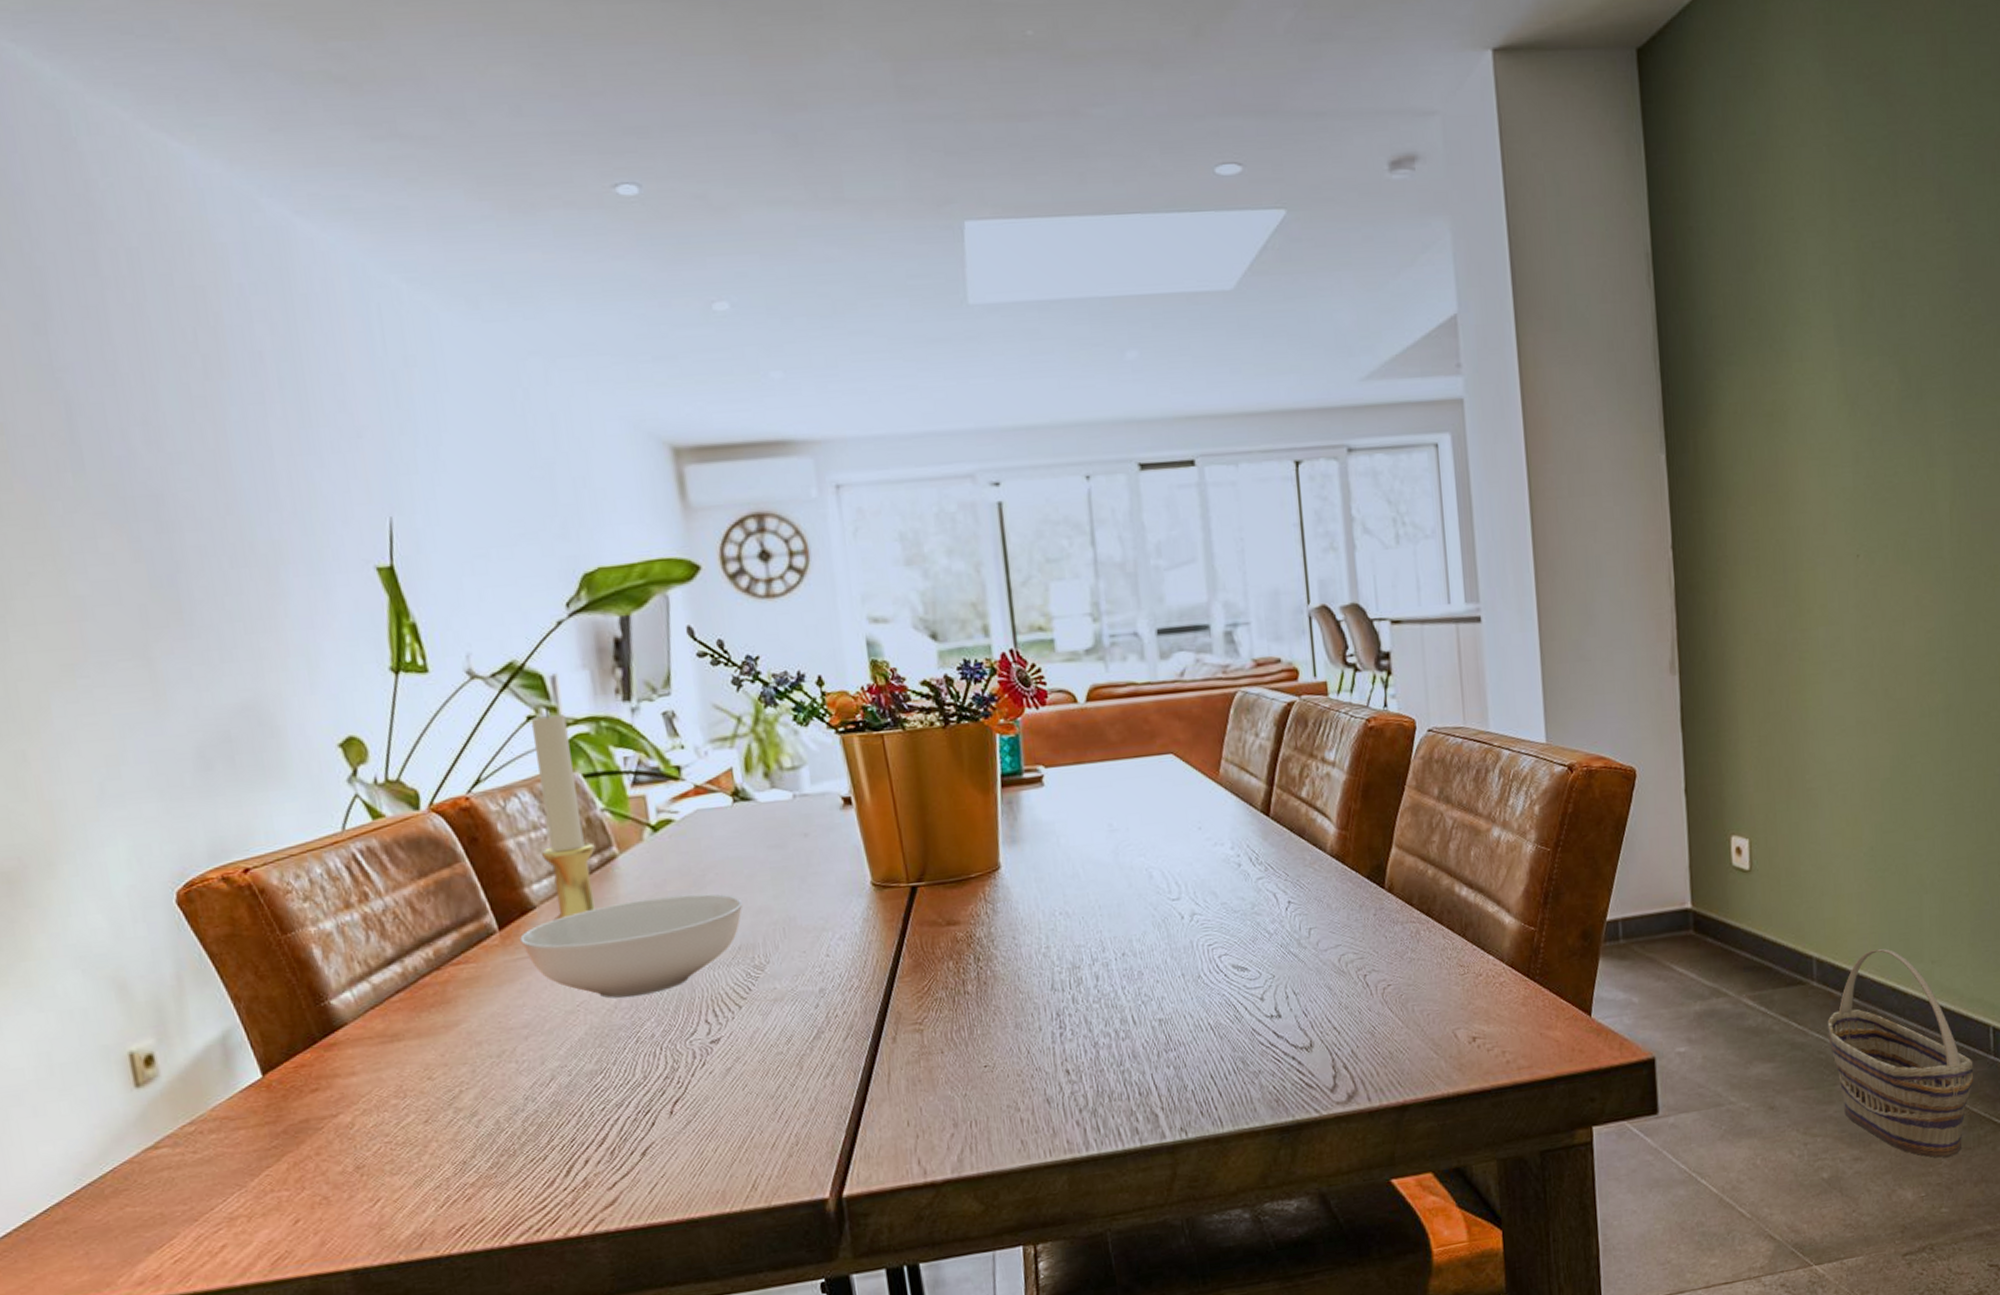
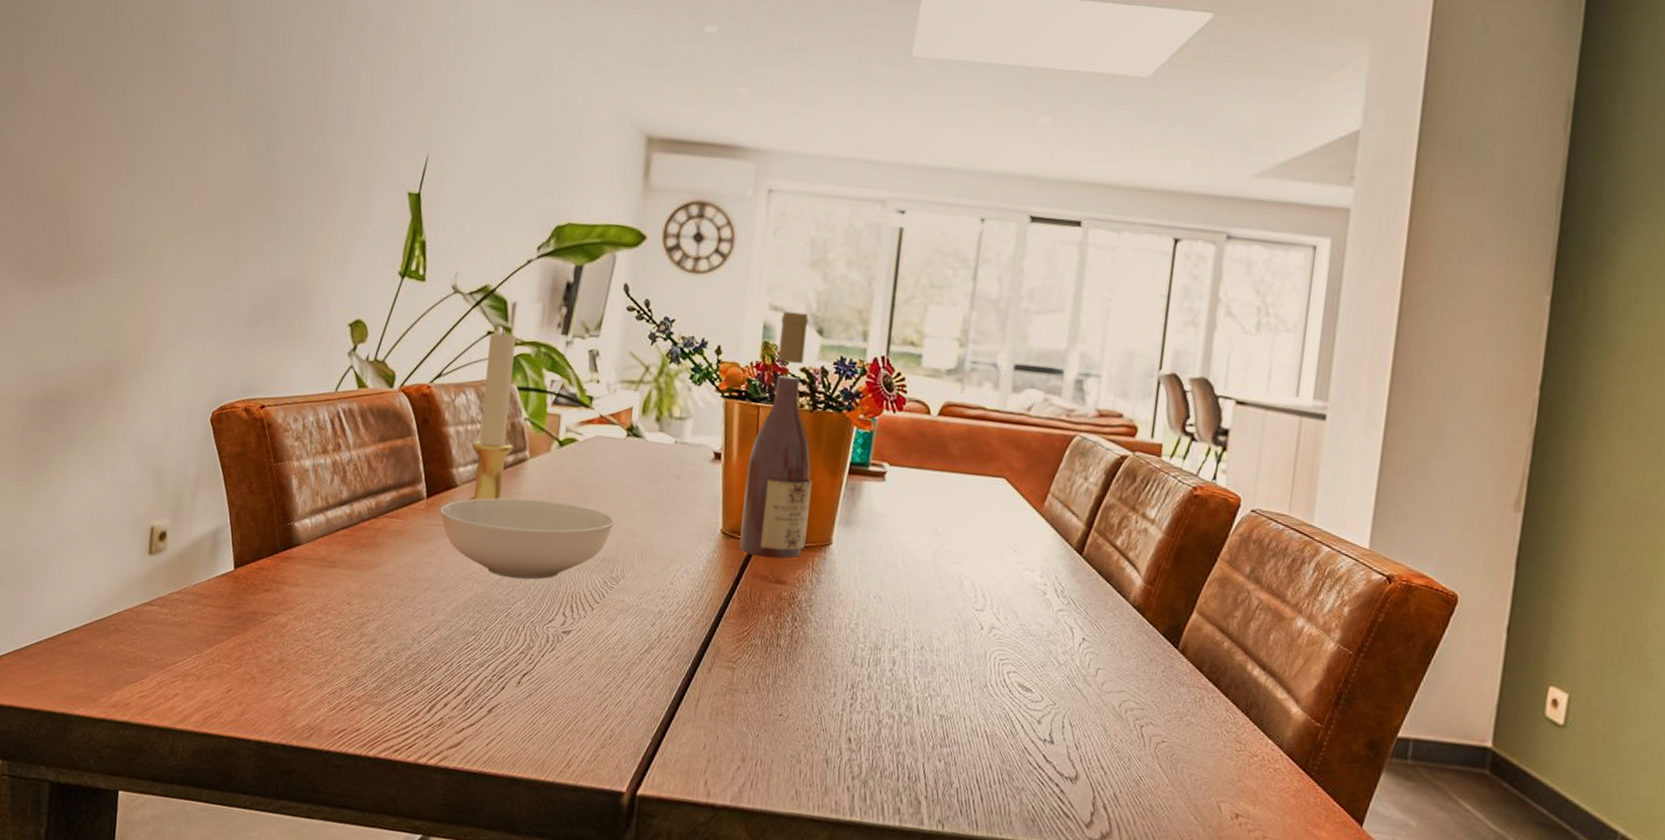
wine bottle: none [883,619,971,902] -> present [739,311,812,559]

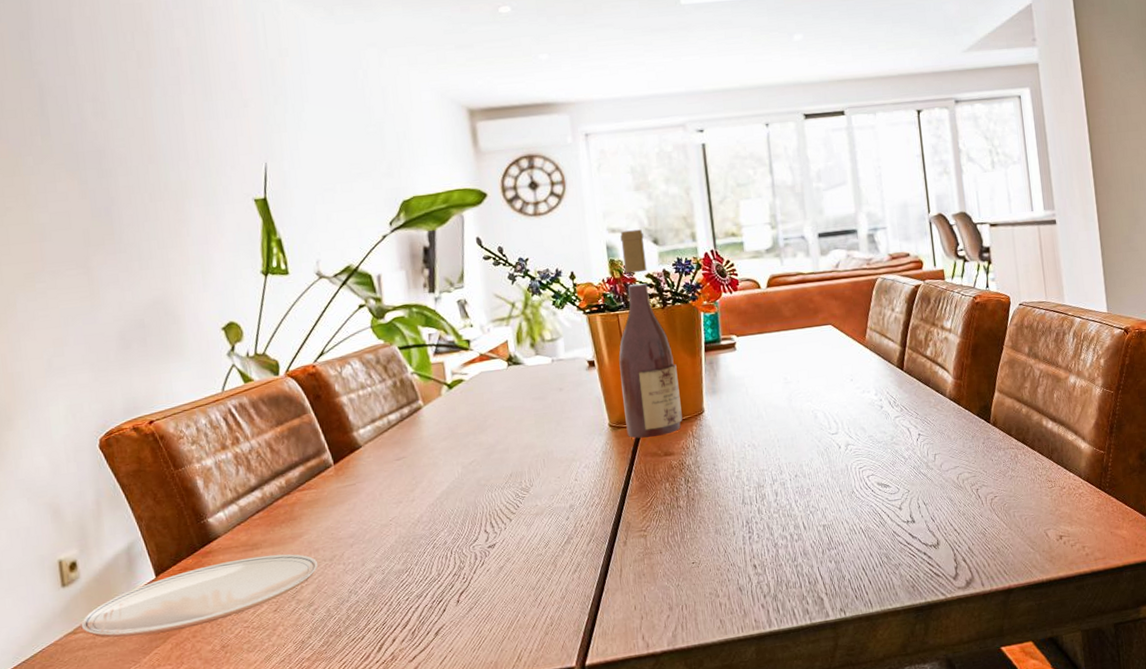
plate: none [157,571,389,631] -> present [81,554,319,638]
bowl: present [440,498,615,580] -> none [349,434,514,515]
candle holder: present [468,328,516,501] -> none [361,299,406,456]

